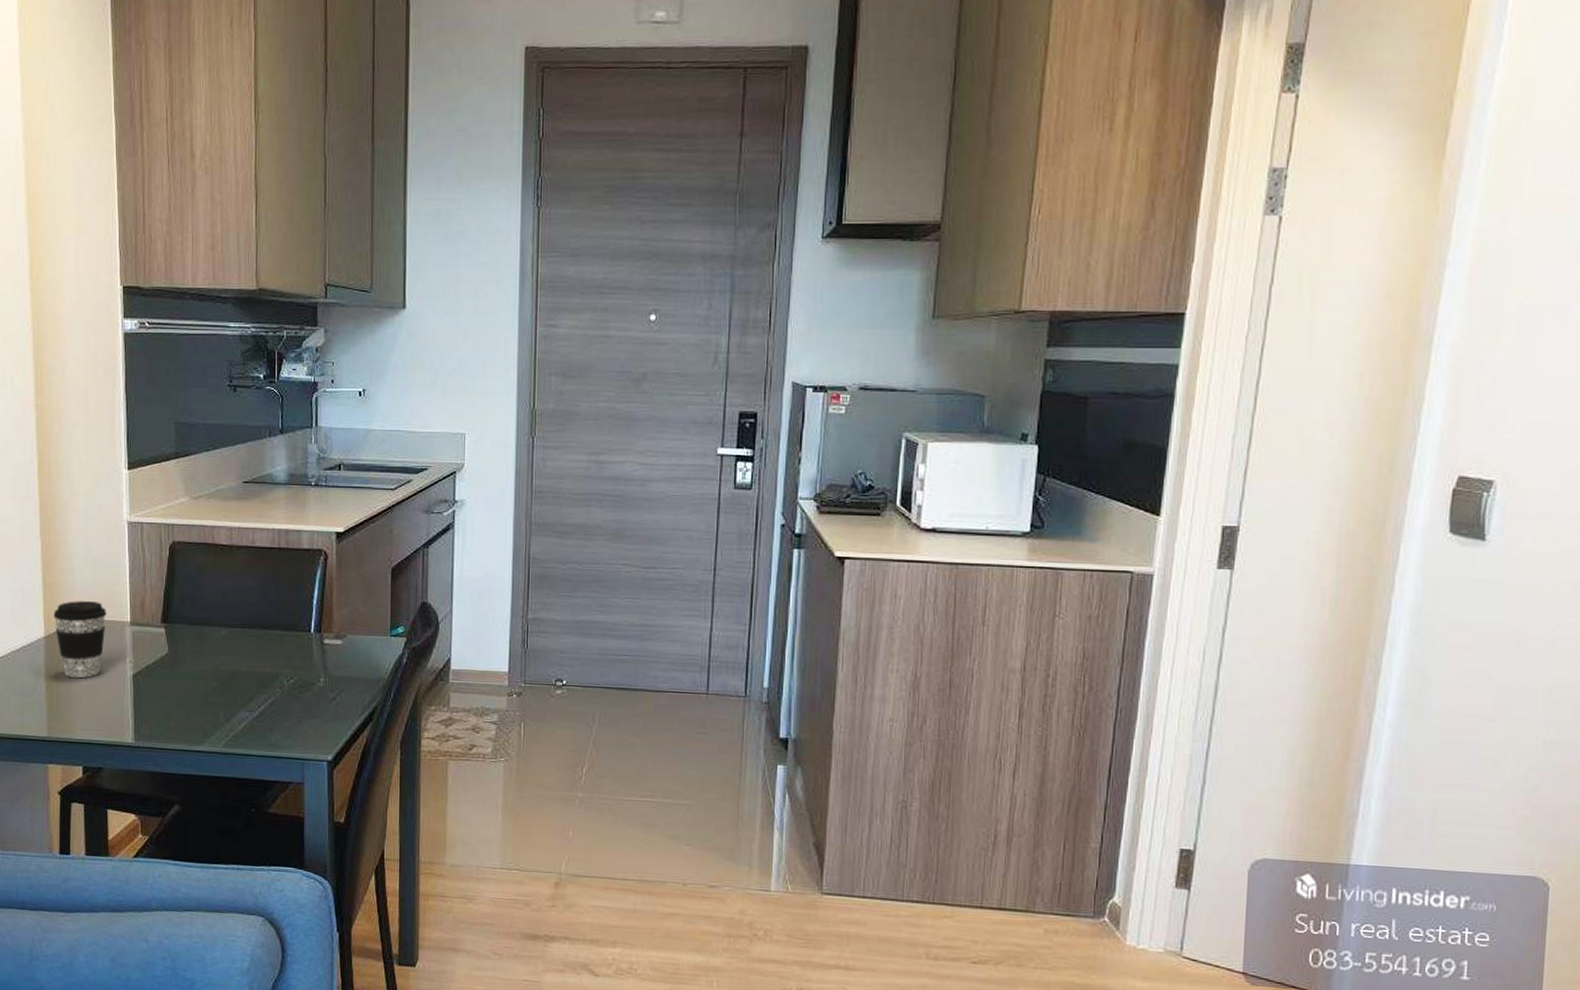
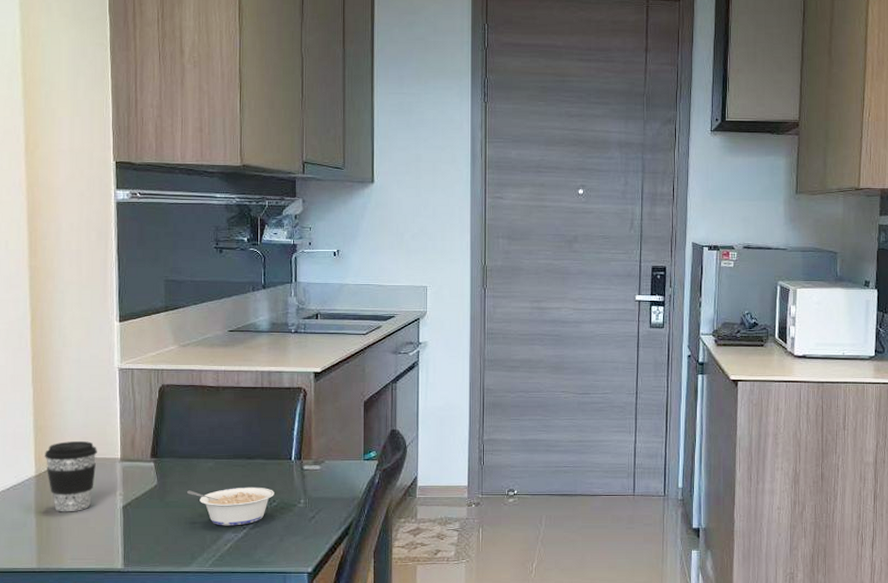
legume: none [199,660,292,704] -> present [187,487,274,526]

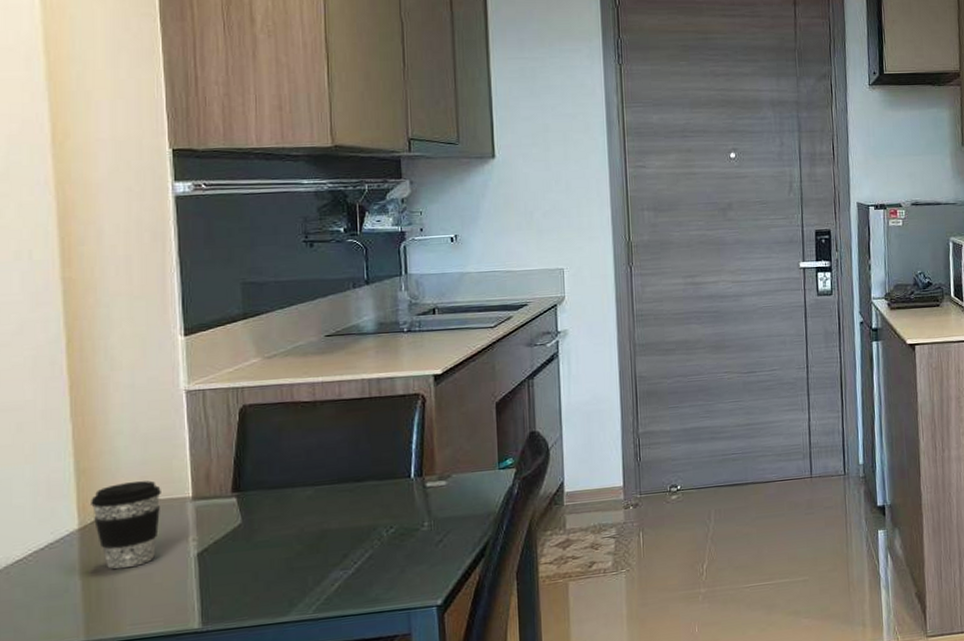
legume: present [187,487,274,526] -> none [281,513,391,564]

